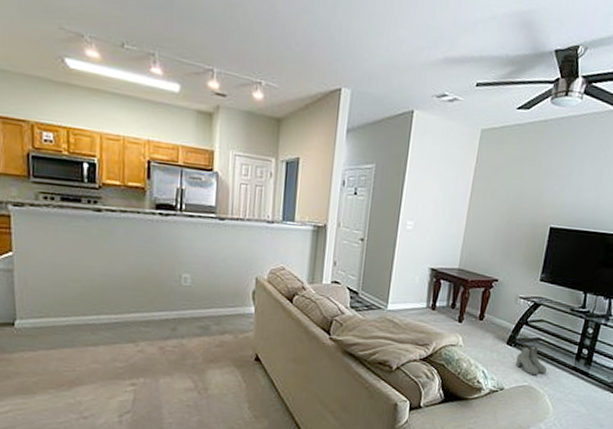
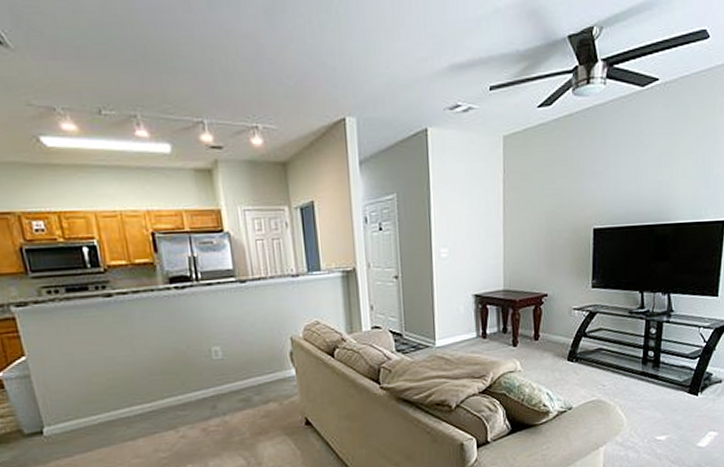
boots: present [516,344,547,376] -> none [580,356,614,389]

